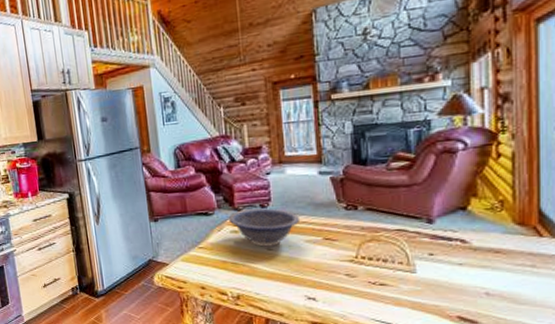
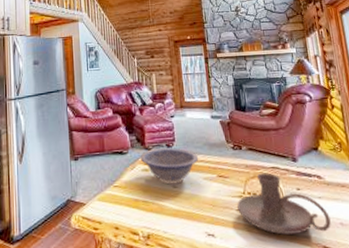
candle holder: none [347,235,472,302] -> present [237,172,331,235]

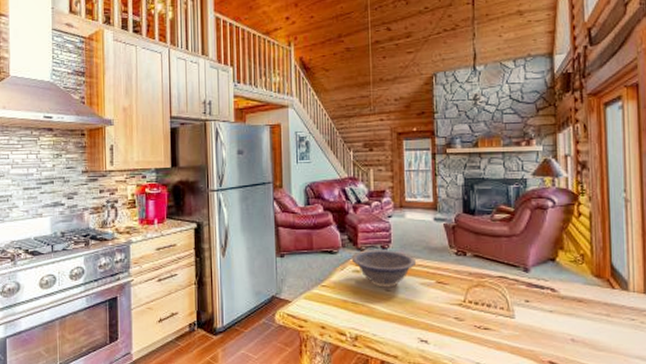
candle holder: present [237,172,331,235] -> none [456,282,560,347]

